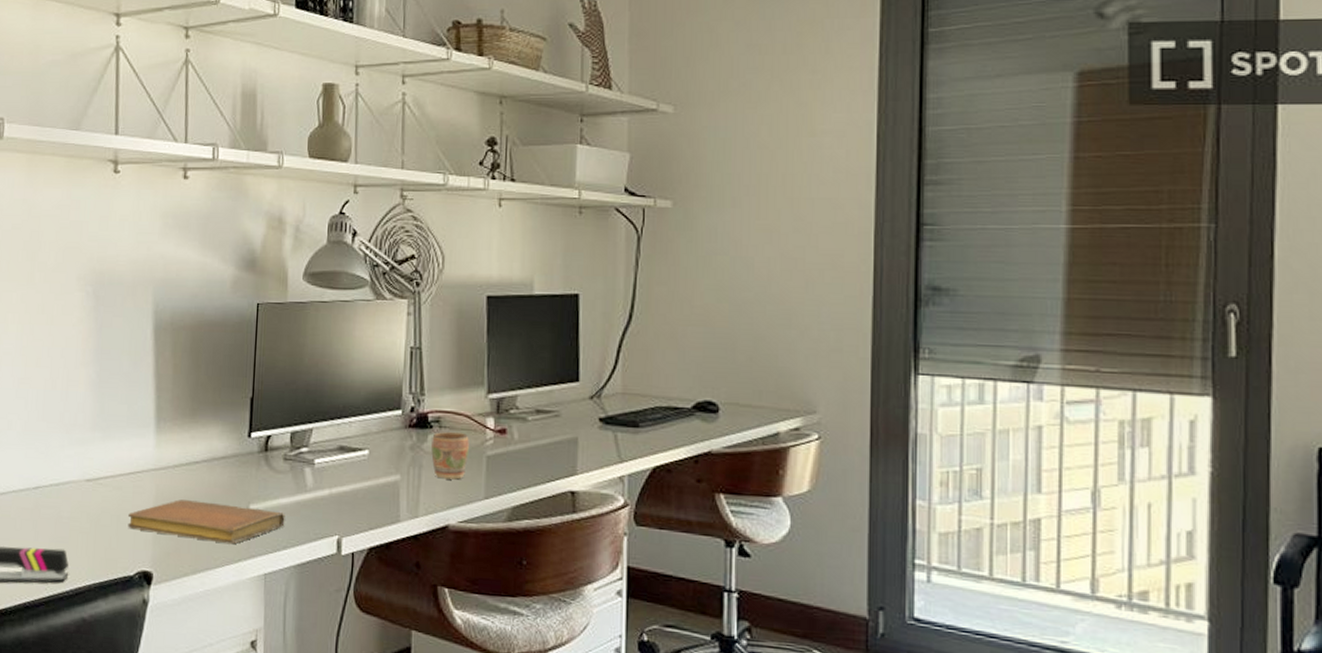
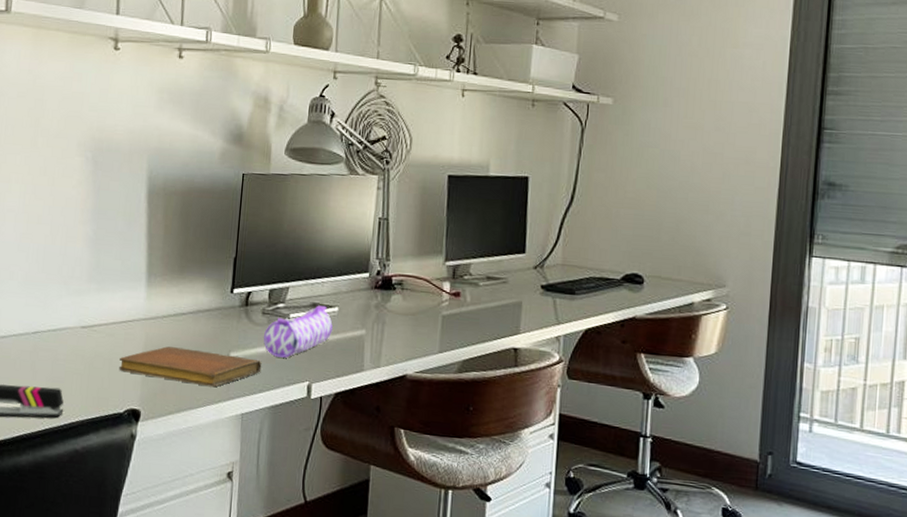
pencil case: none [285,448,363,509] -> present [263,305,333,358]
mug: present [431,431,469,480] -> none [393,293,427,336]

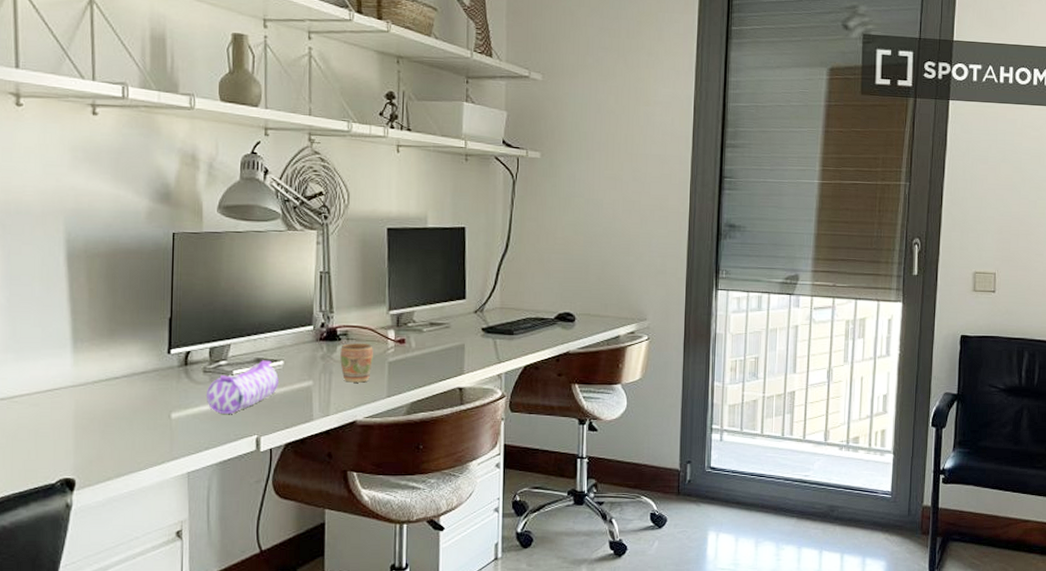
notebook: present [119,346,262,388] -> none [47,412,206,449]
mug: none [393,293,427,336] -> present [340,342,373,383]

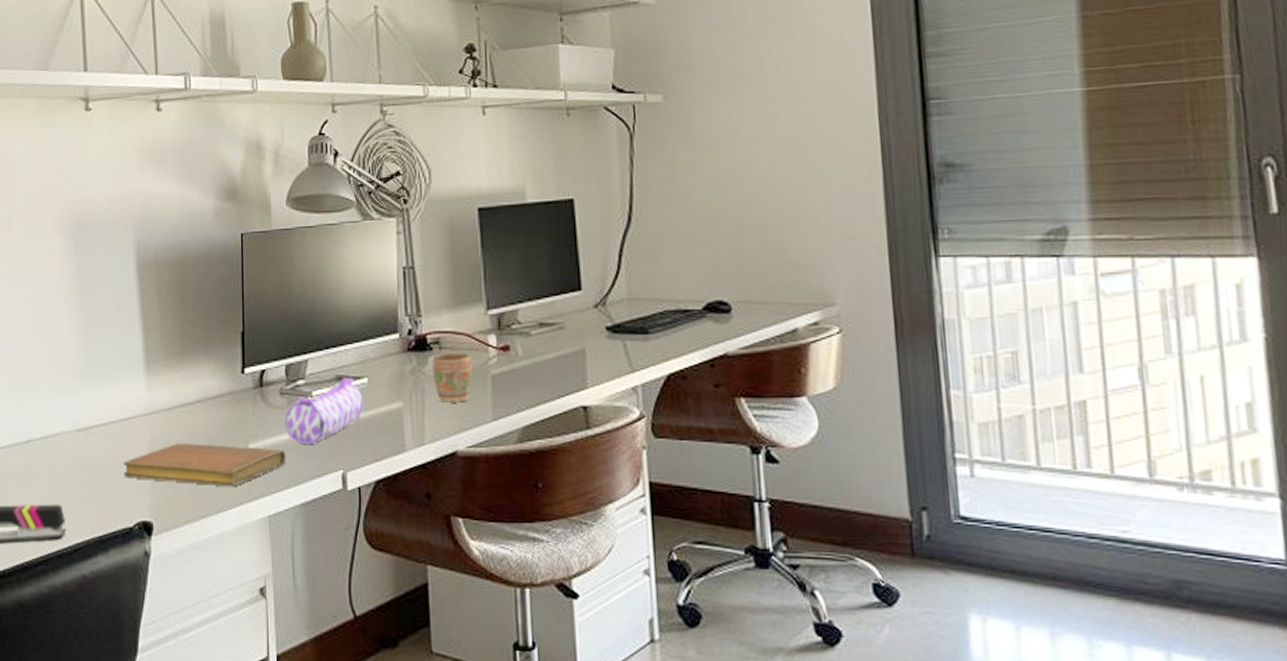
notebook: none [47,412,206,449] -> present [124,444,286,487]

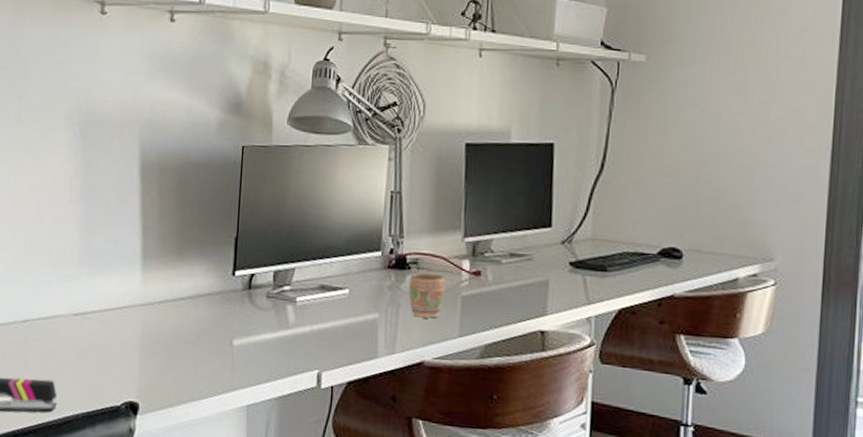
notebook: present [124,444,286,487] -> none [115,334,268,378]
pencil case: present [284,377,364,444] -> none [268,287,343,345]

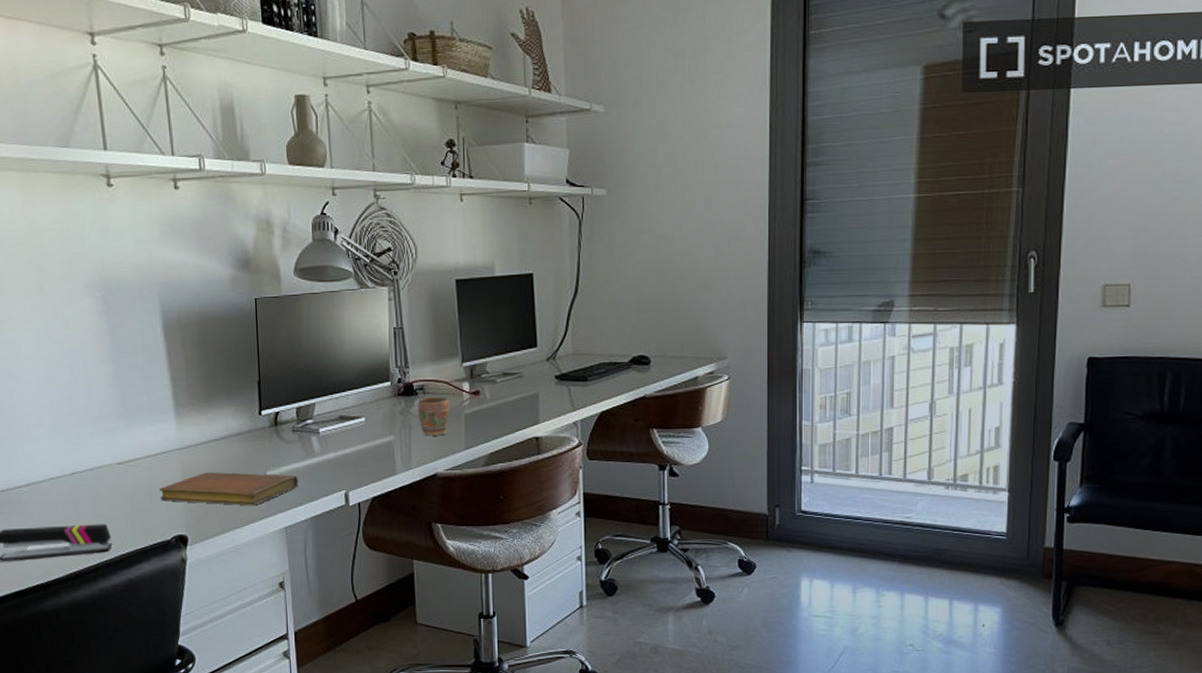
notebook: none [115,334,268,378] -> present [160,472,299,506]

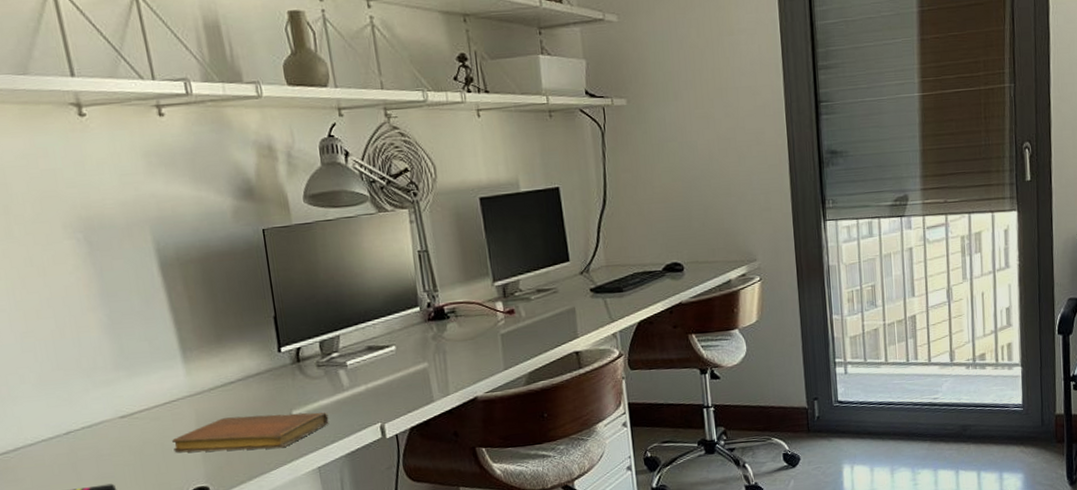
mug: present [418,396,450,436] -> none [450,318,485,360]

